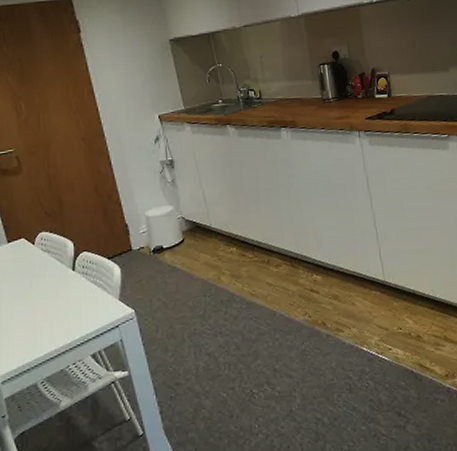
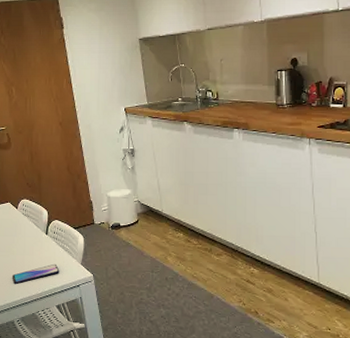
smartphone: none [31,304,93,337] -> present [12,263,60,284]

